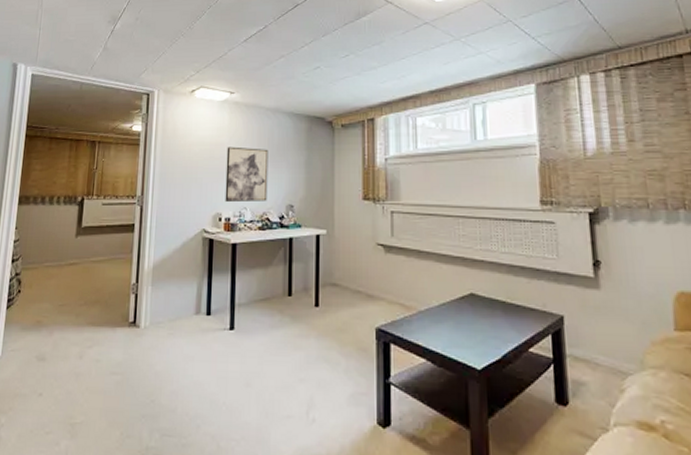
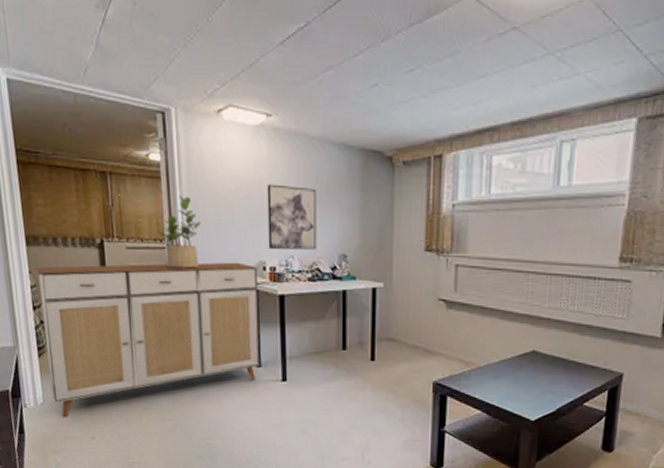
sideboard: none [11,214,214,373] -> present [35,262,261,418]
potted plant: none [132,158,169,221] -> present [158,196,201,268]

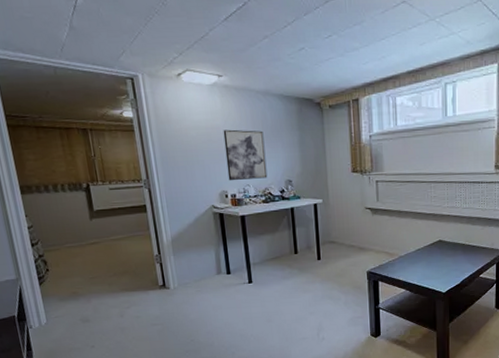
sideboard: present [35,262,261,418] -> none [31,193,230,333]
potted plant: present [158,196,201,268] -> none [136,144,172,202]

